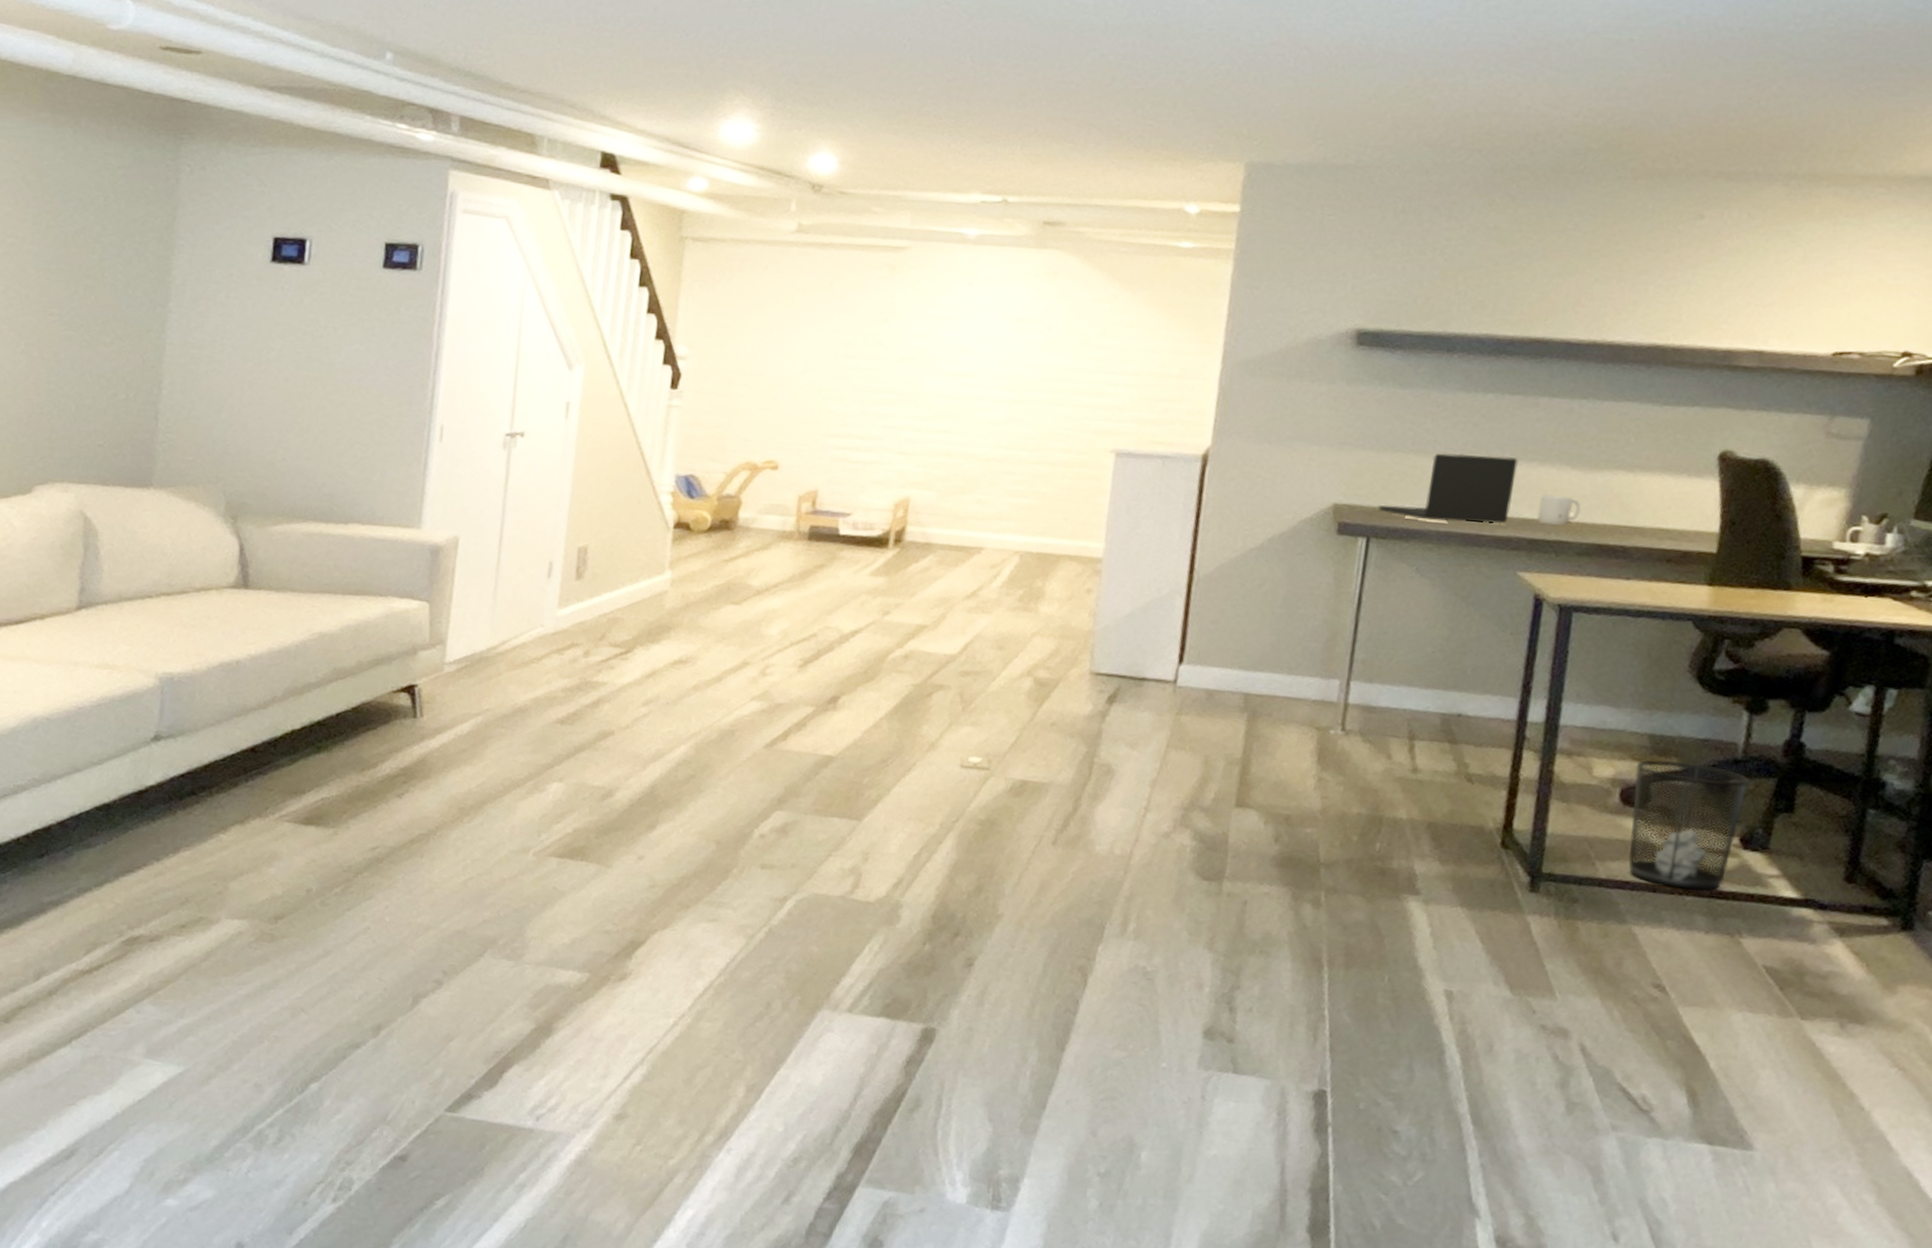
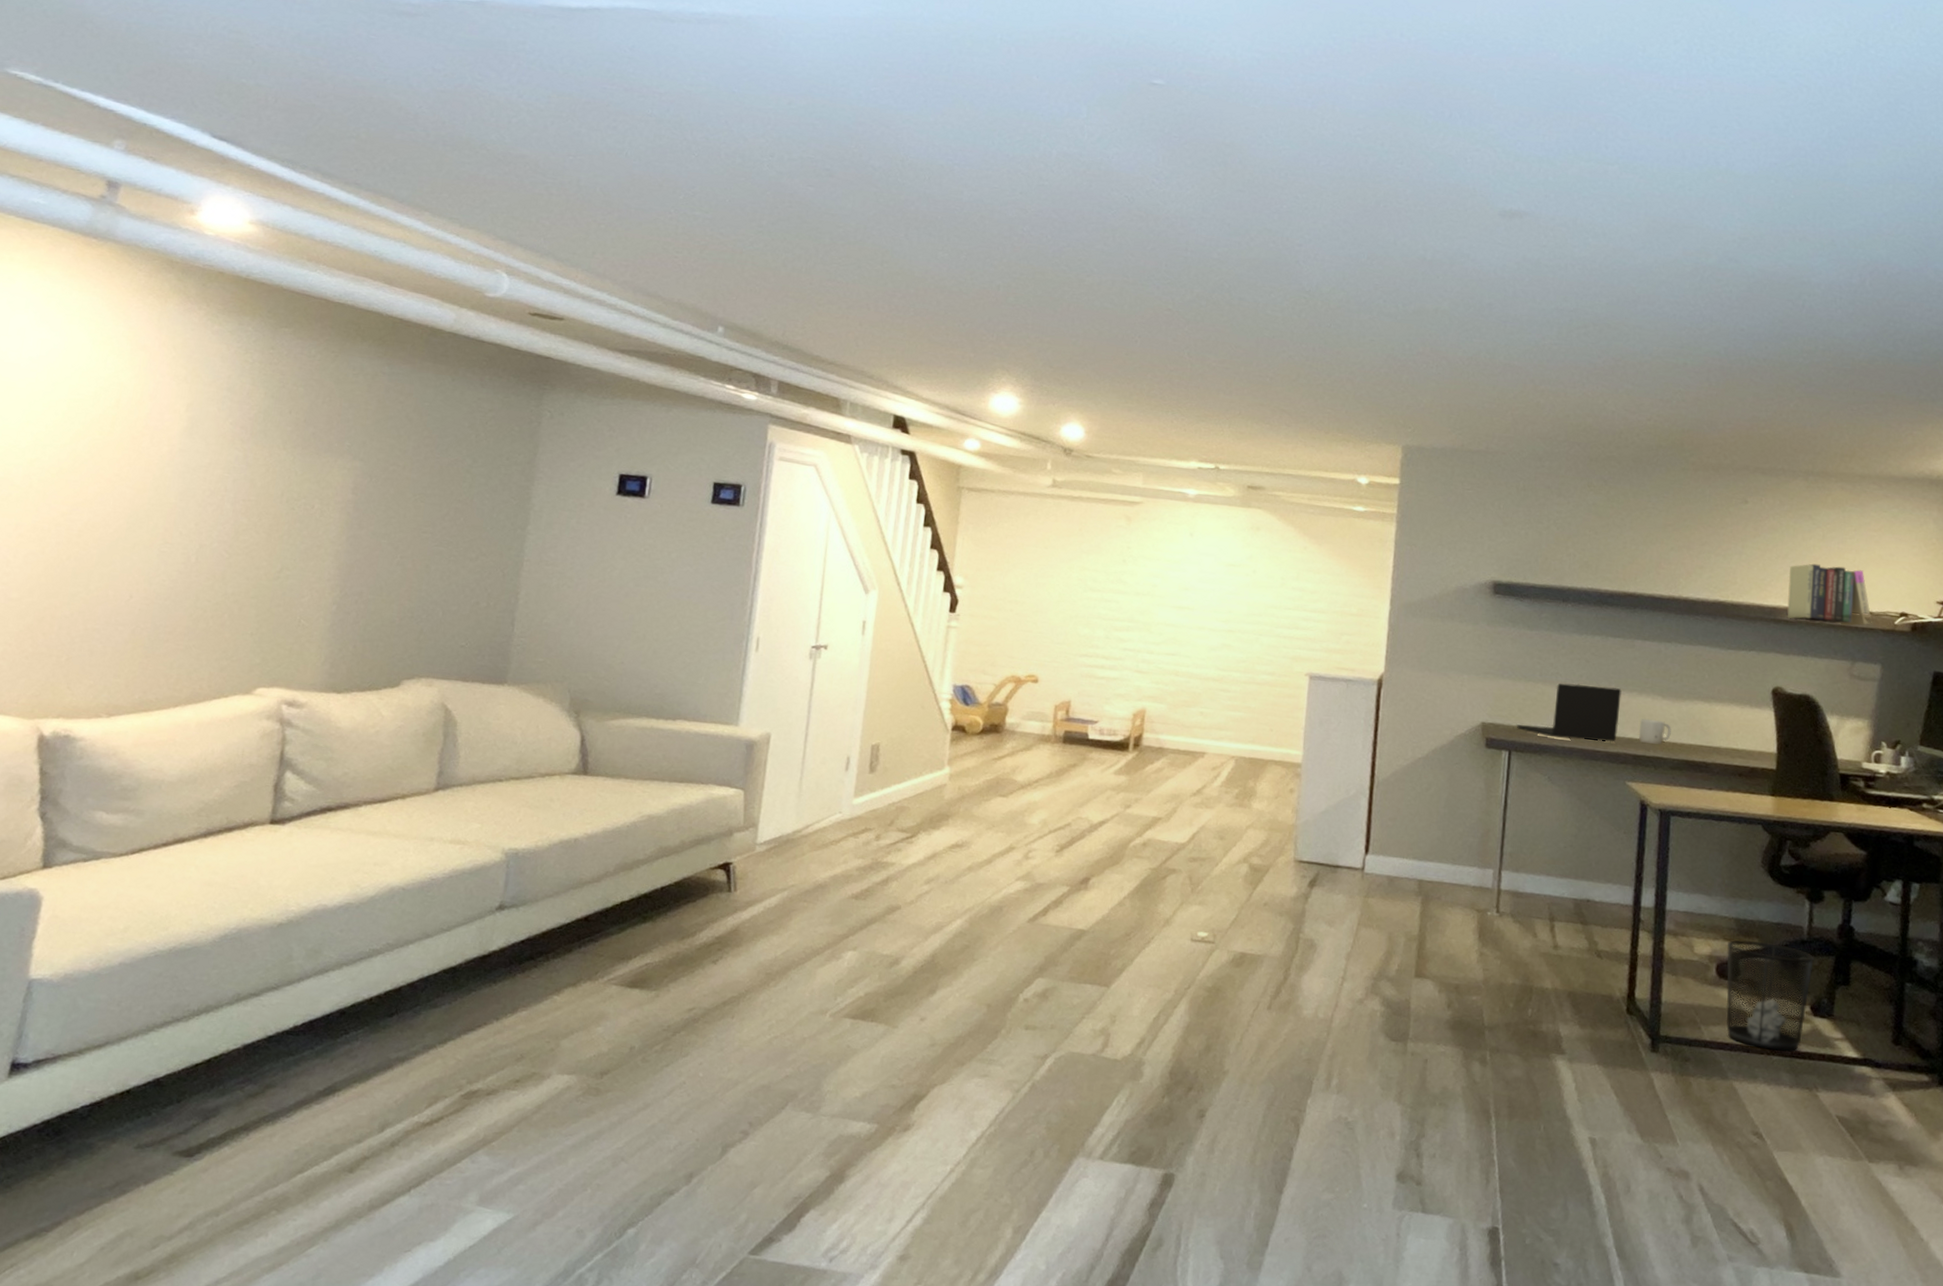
books: none [1746,293,1863,372] -> present [1787,563,1872,626]

